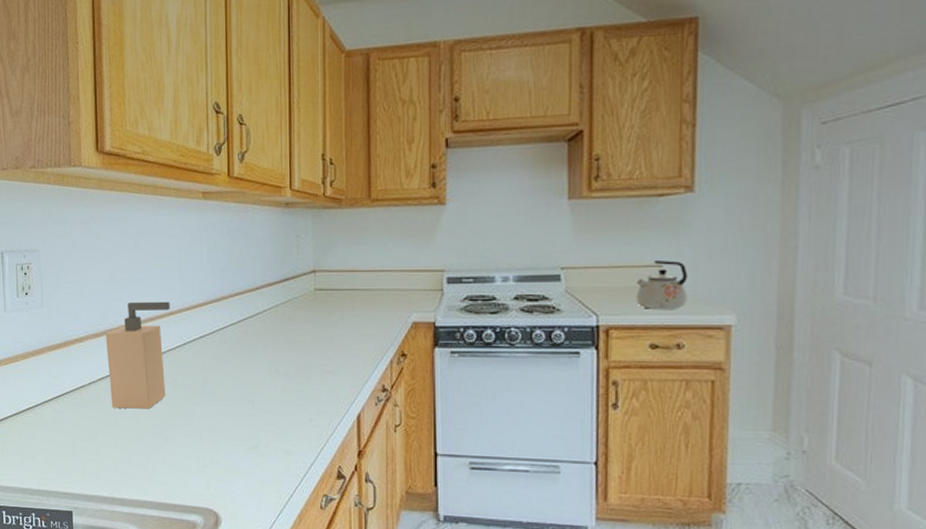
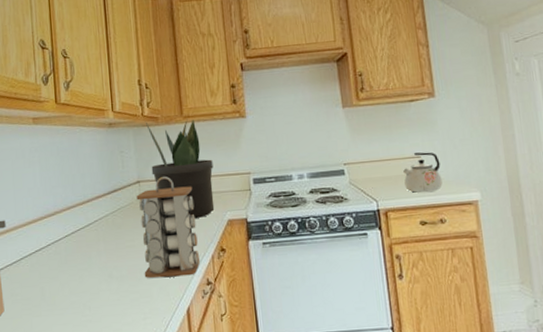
spice rack: none [311,268,377,380] -> present [136,177,201,278]
planter: none [326,201,401,317] -> present [145,118,215,218]

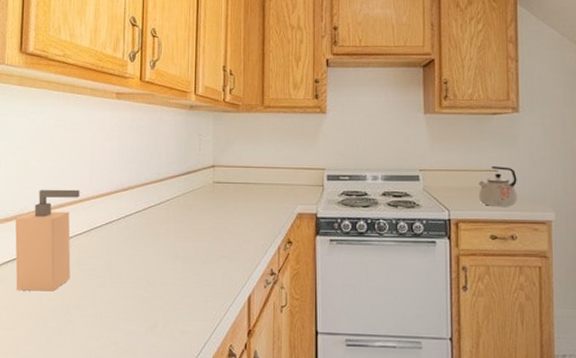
spice rack: present [136,177,201,278] -> none [209,164,267,264]
planter: present [145,118,215,218] -> none [226,106,289,208]

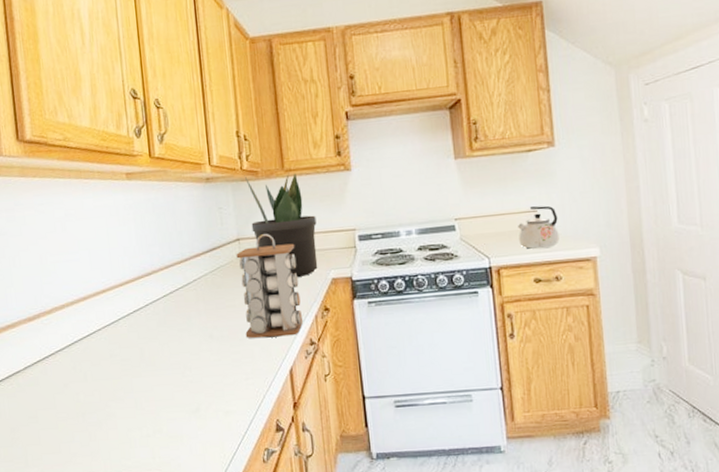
soap dispenser: present [15,189,80,292] -> none [38,279,104,390]
spice rack: none [209,164,267,264] -> present [236,234,304,338]
planter: none [226,106,289,208] -> present [244,171,318,277]

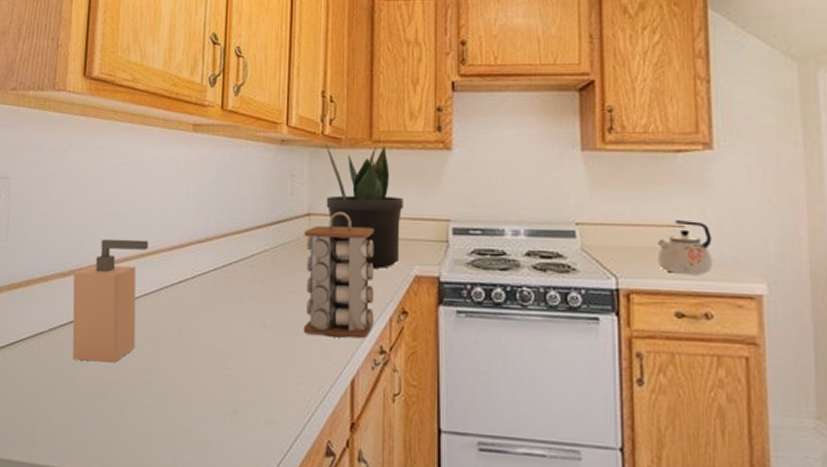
soap dispenser: none [38,279,104,390] -> present [72,238,149,363]

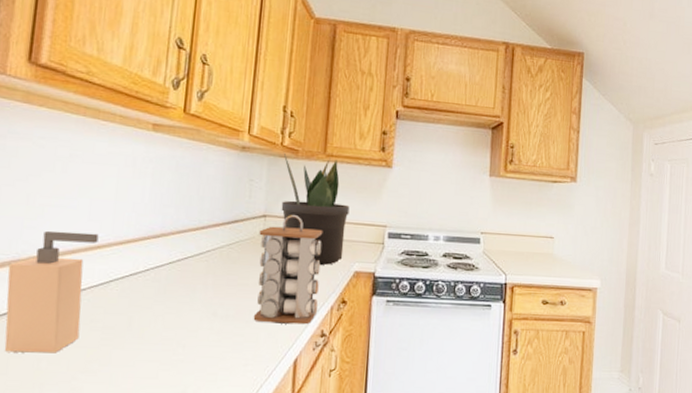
kettle: present [658,220,713,276] -> none [534,233,570,274]

